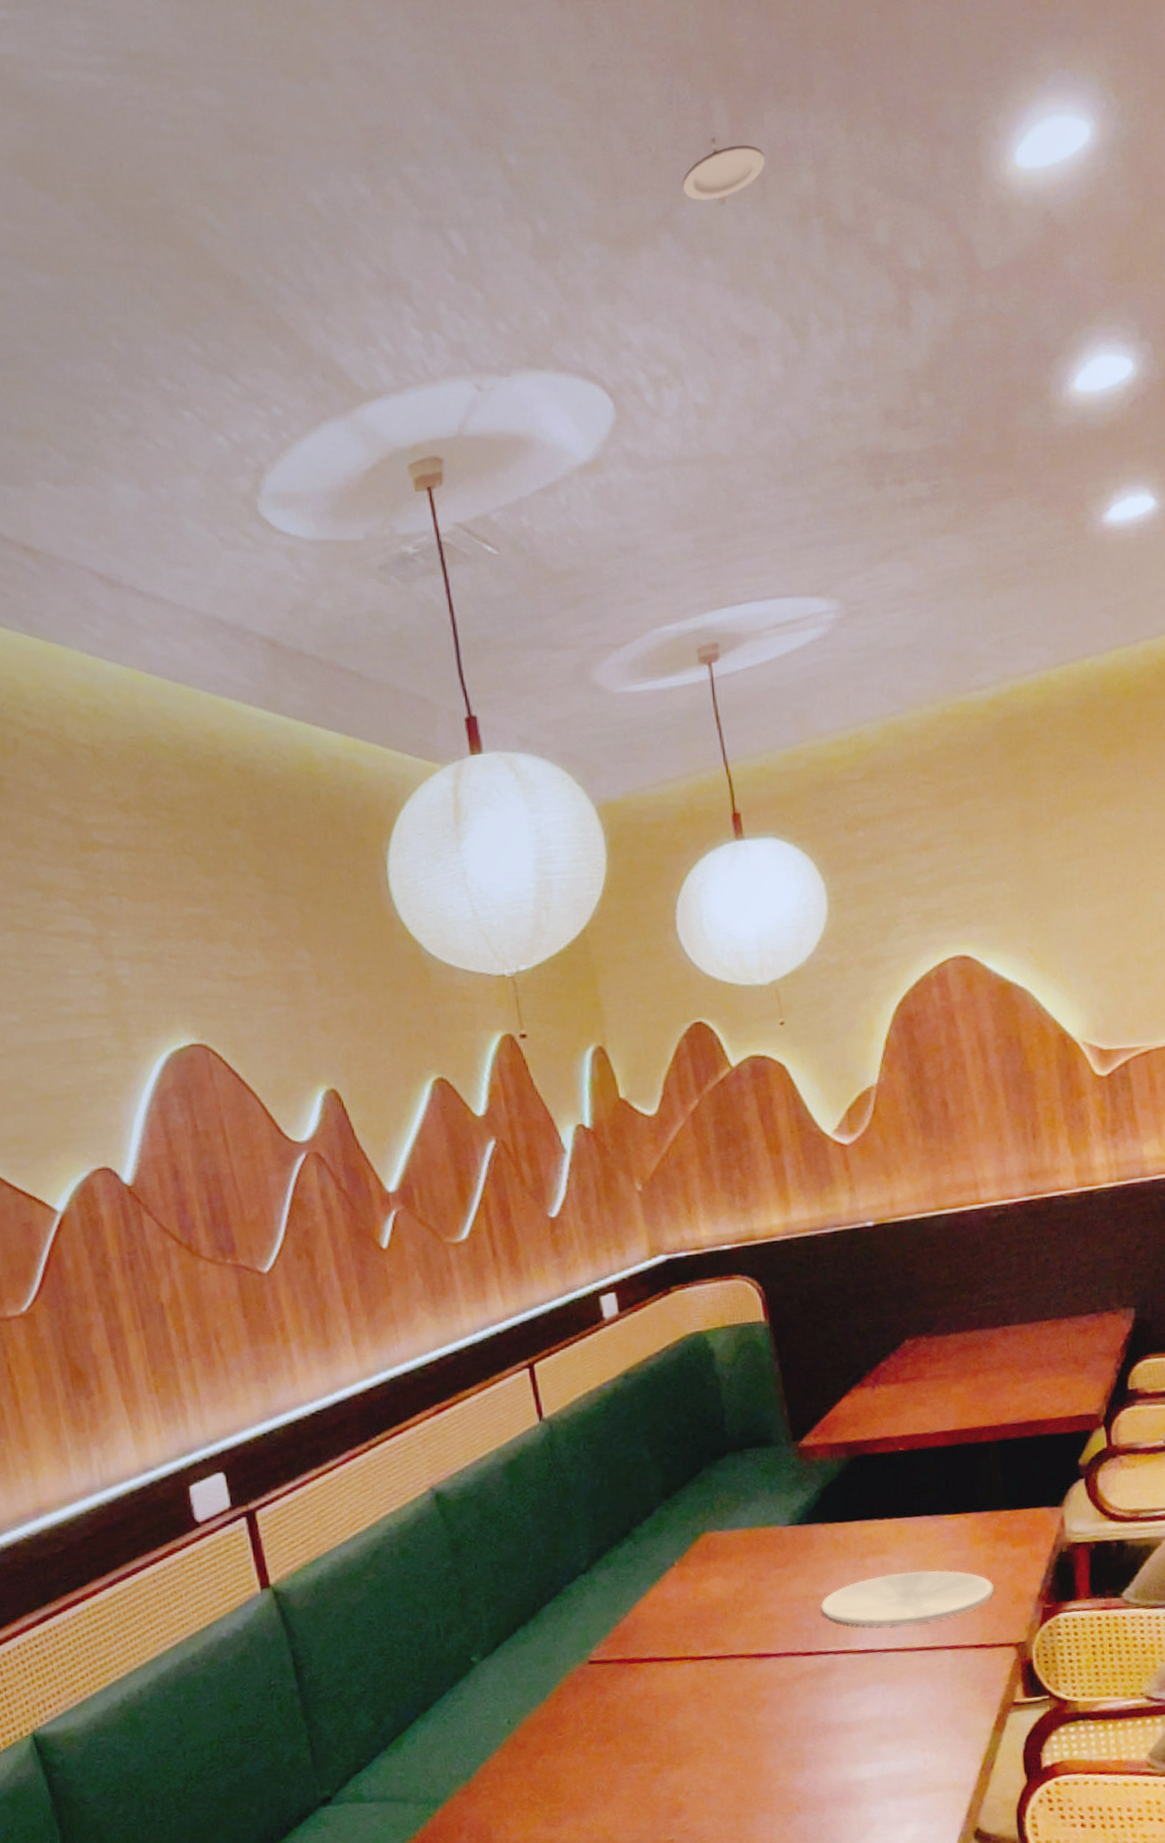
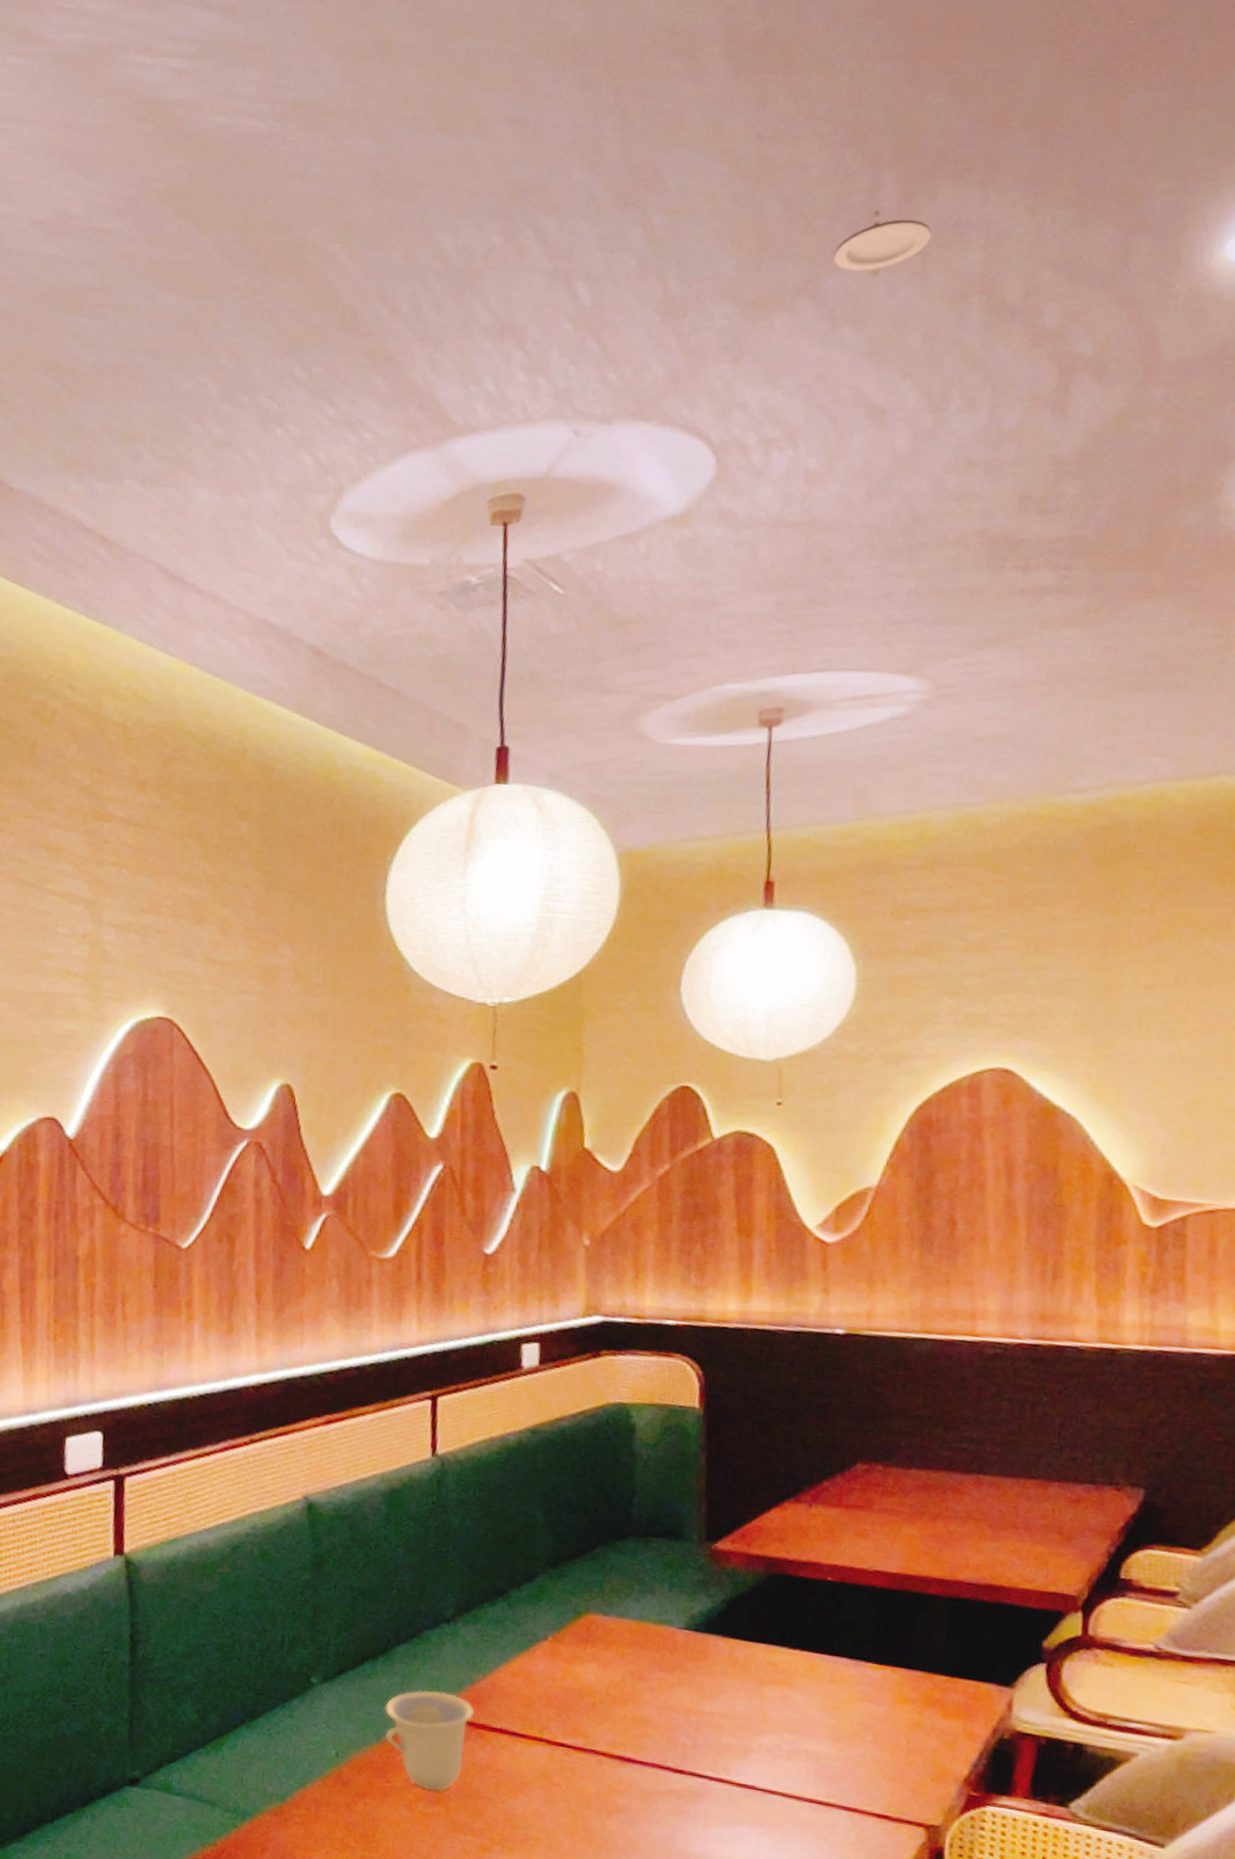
cup: none [544,1637,624,1733] -> present [384,1690,475,1791]
plate: present [820,1570,995,1627] -> none [702,1708,914,1776]

